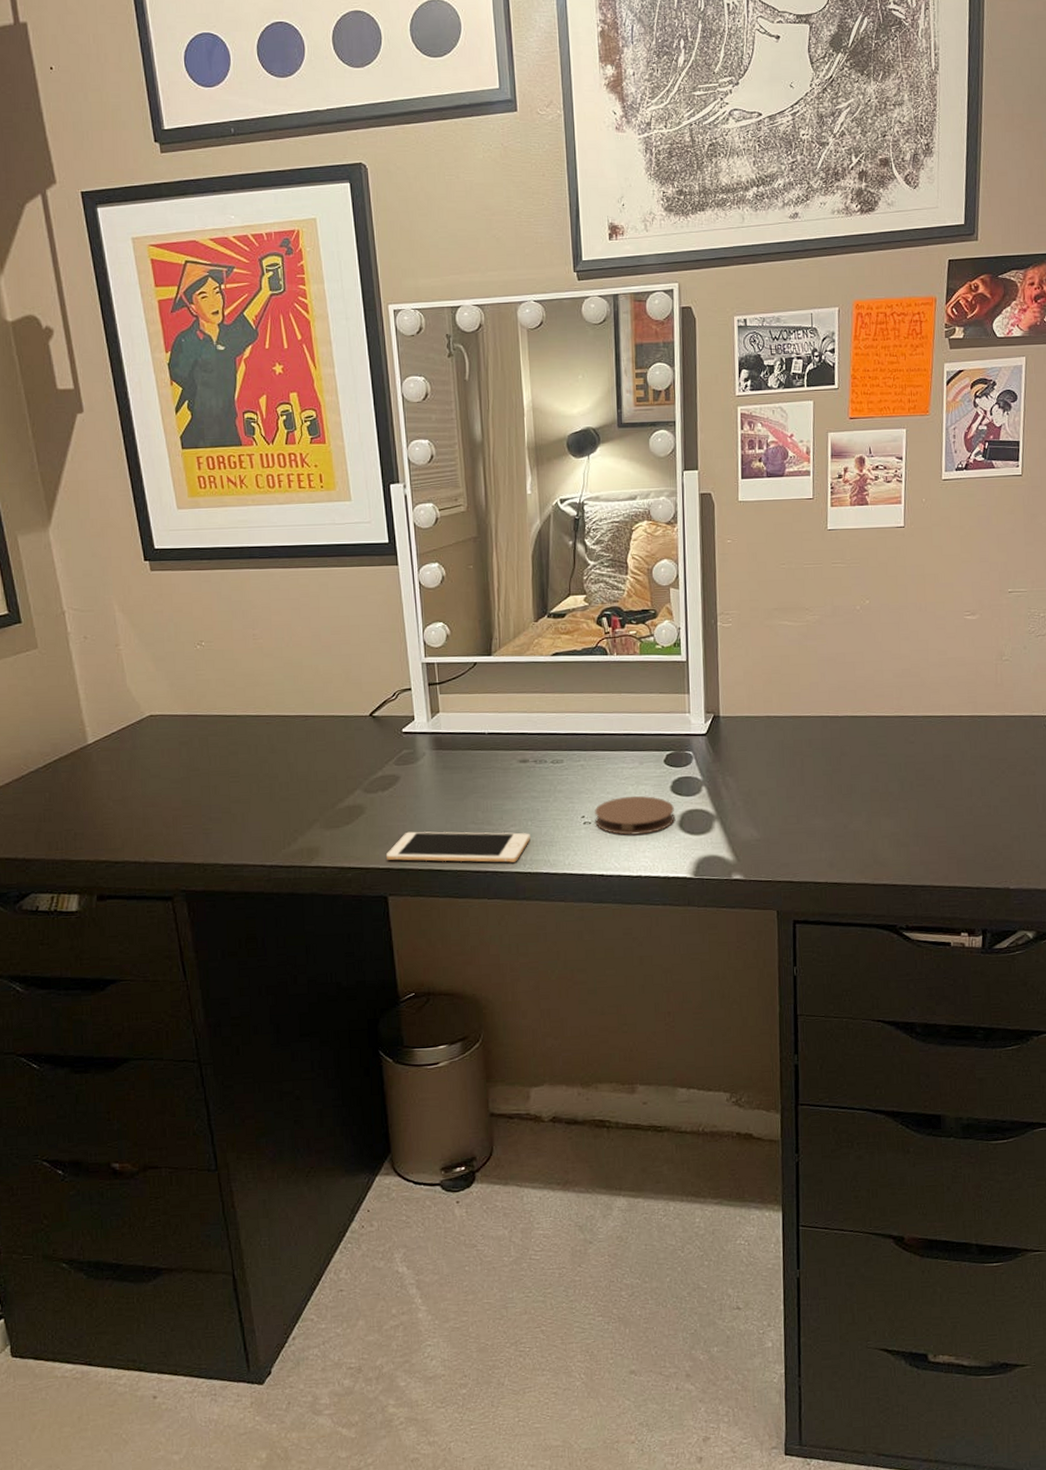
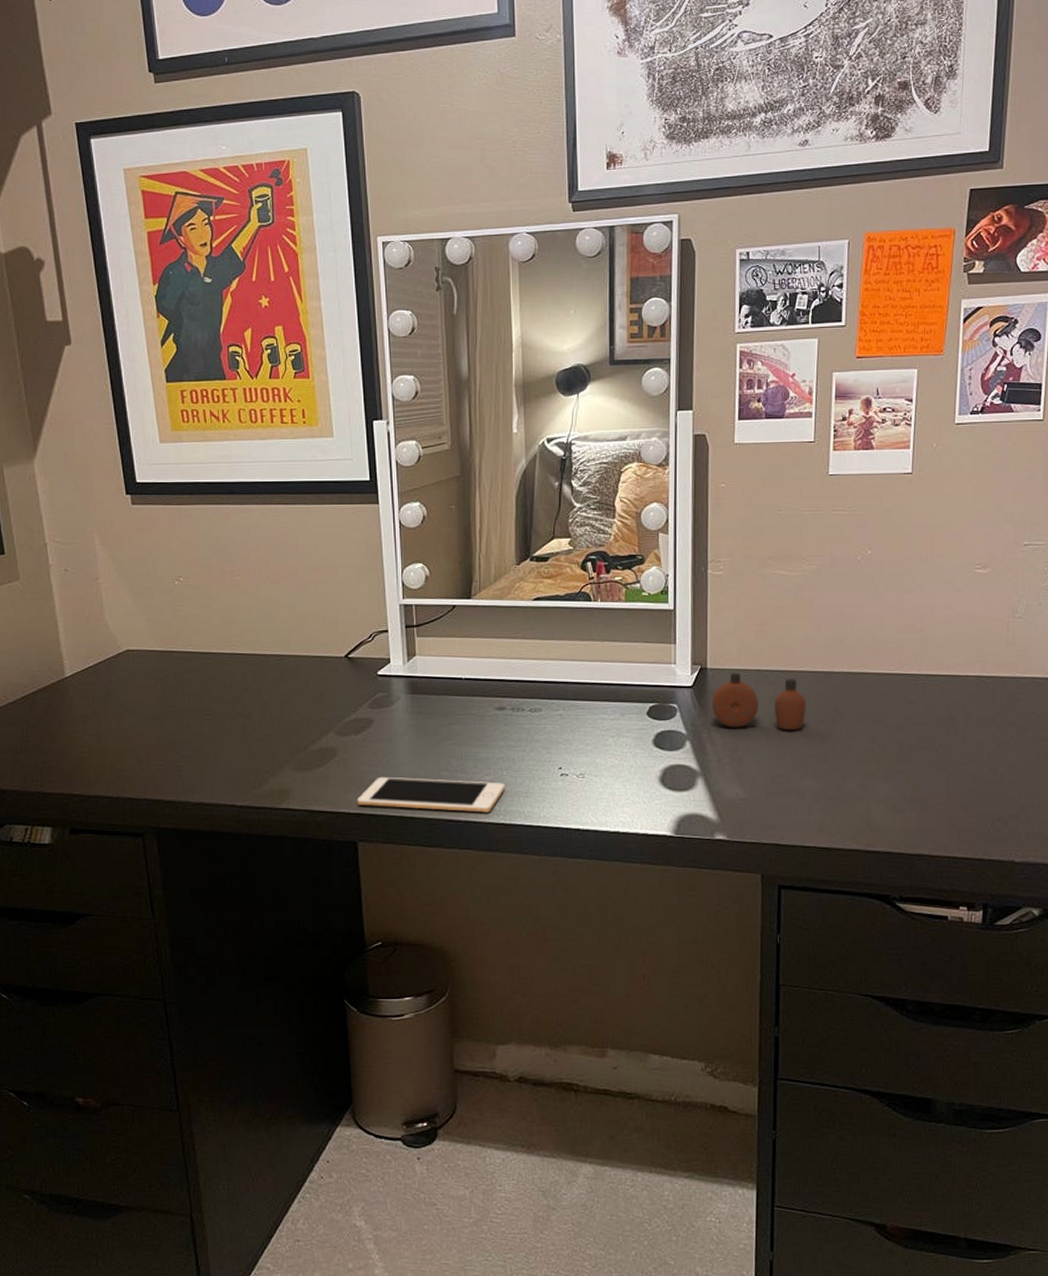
coaster: present [595,795,675,835] -> none [573,748,656,789]
perfume bottle: none [725,719,814,773] -> present [712,672,806,730]

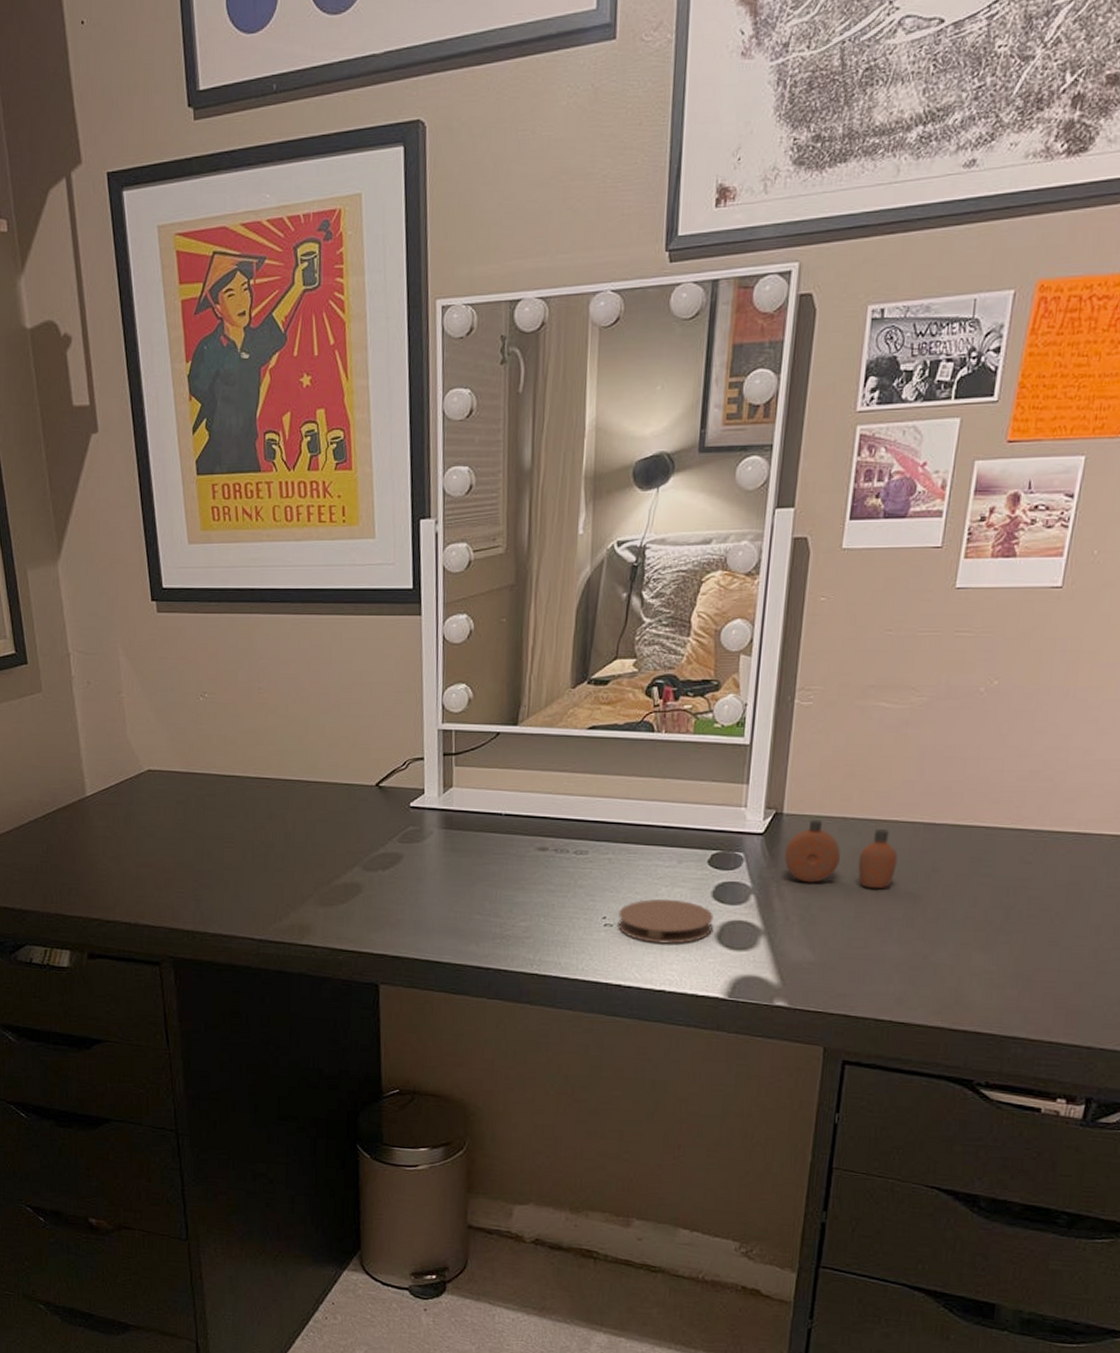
cell phone: present [358,776,505,812] -> none [381,916,542,961]
coaster: none [573,748,656,789] -> present [618,898,713,944]

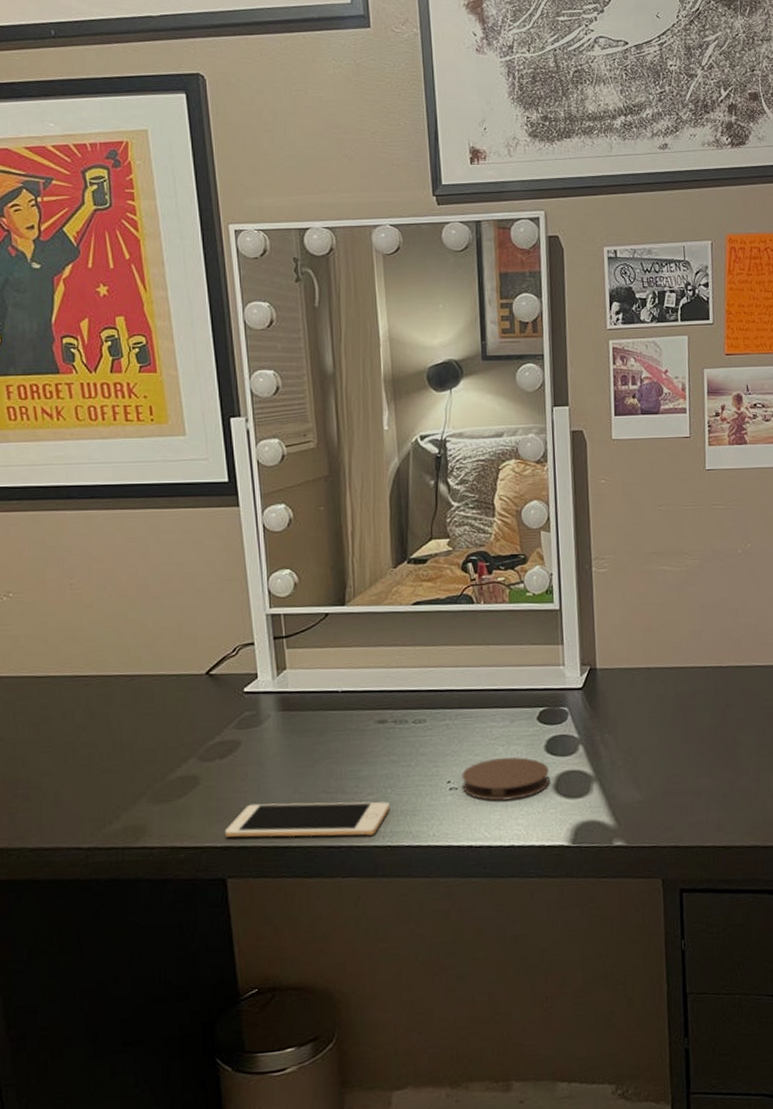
cell phone: none [381,916,542,961] -> present [225,801,390,838]
perfume bottle: present [784,819,898,888] -> none [603,671,697,729]

